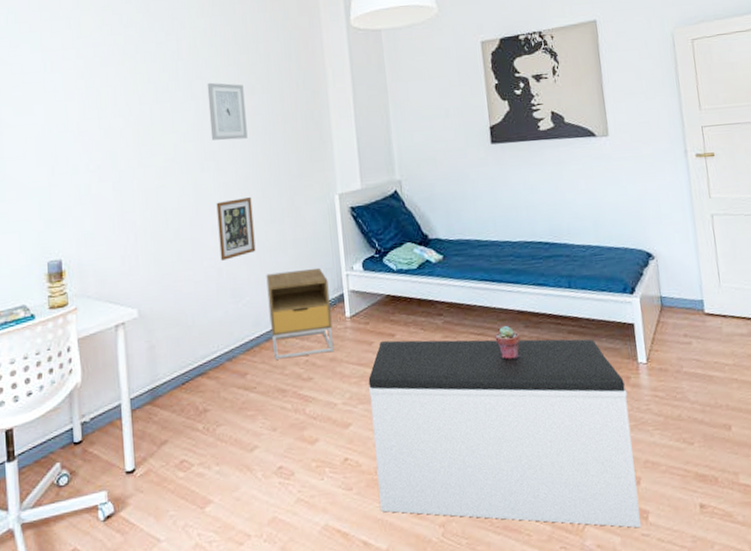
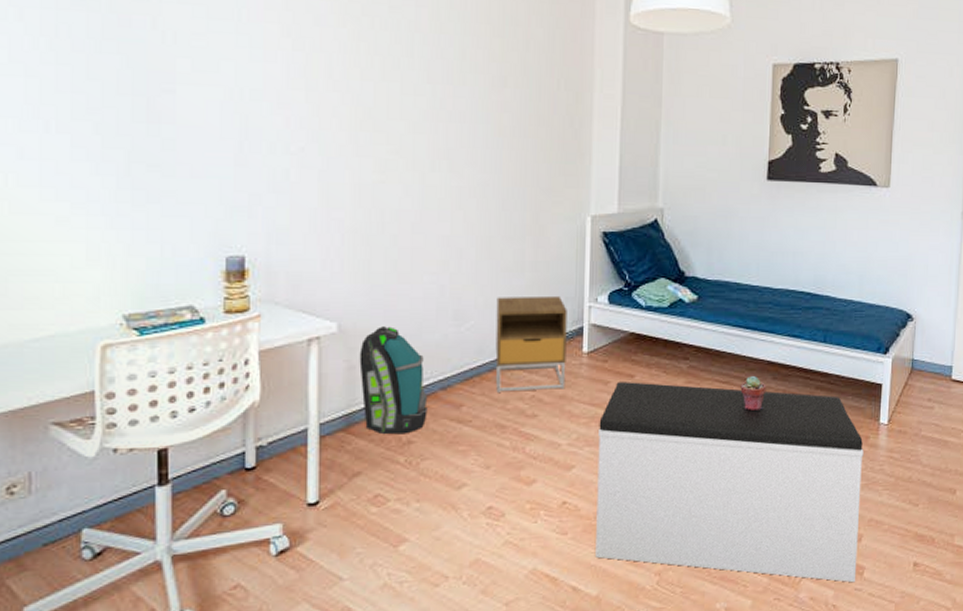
backpack: none [157,308,218,405] -> present [359,326,428,435]
wall art: present [207,82,248,141] -> none [447,65,493,139]
picture frame: present [216,196,256,261] -> none [444,206,489,277]

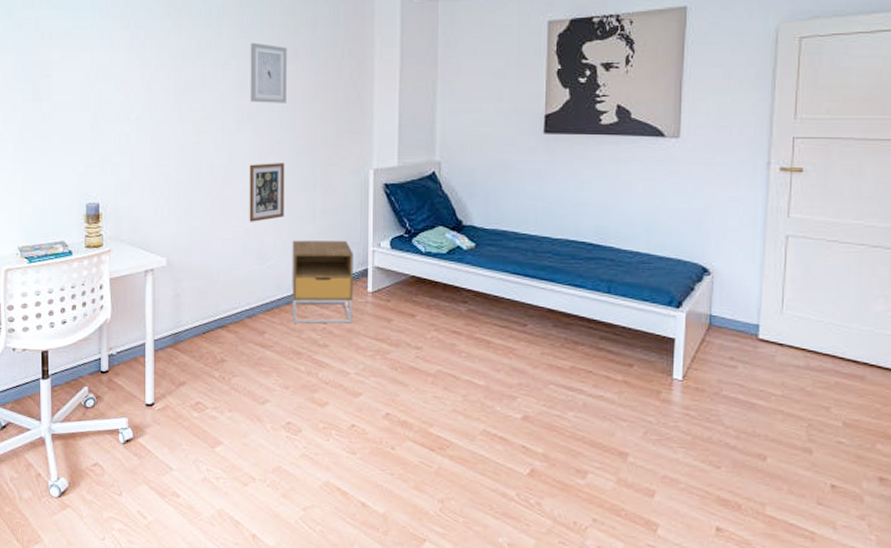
backpack: present [359,326,428,435] -> none [183,262,237,354]
picture frame: none [444,206,489,277] -> present [249,162,285,222]
wall art: none [447,65,493,139] -> present [250,42,287,103]
bench: present [596,382,864,583] -> none [382,320,655,539]
potted succulent: present [740,375,767,411] -> none [520,321,547,356]

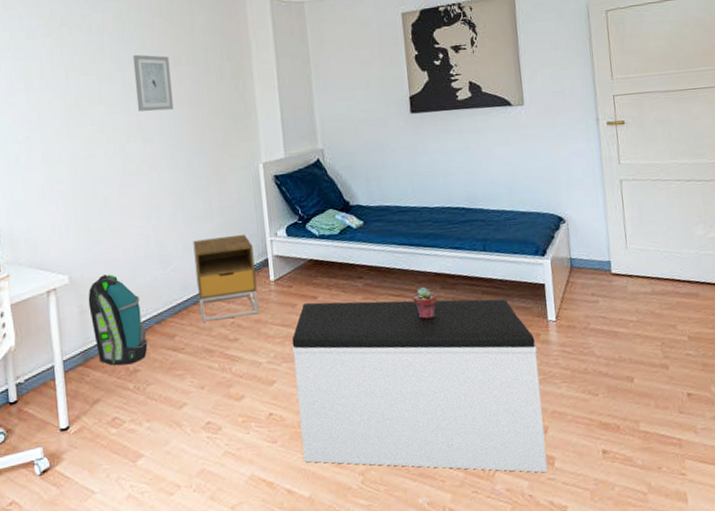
backpack: none [183,262,237,354] -> present [88,274,148,366]
picture frame: present [249,162,285,222] -> none [143,166,183,228]
bench: none [382,320,655,539] -> present [292,298,548,473]
potted succulent: none [520,321,547,356] -> present [412,287,437,319]

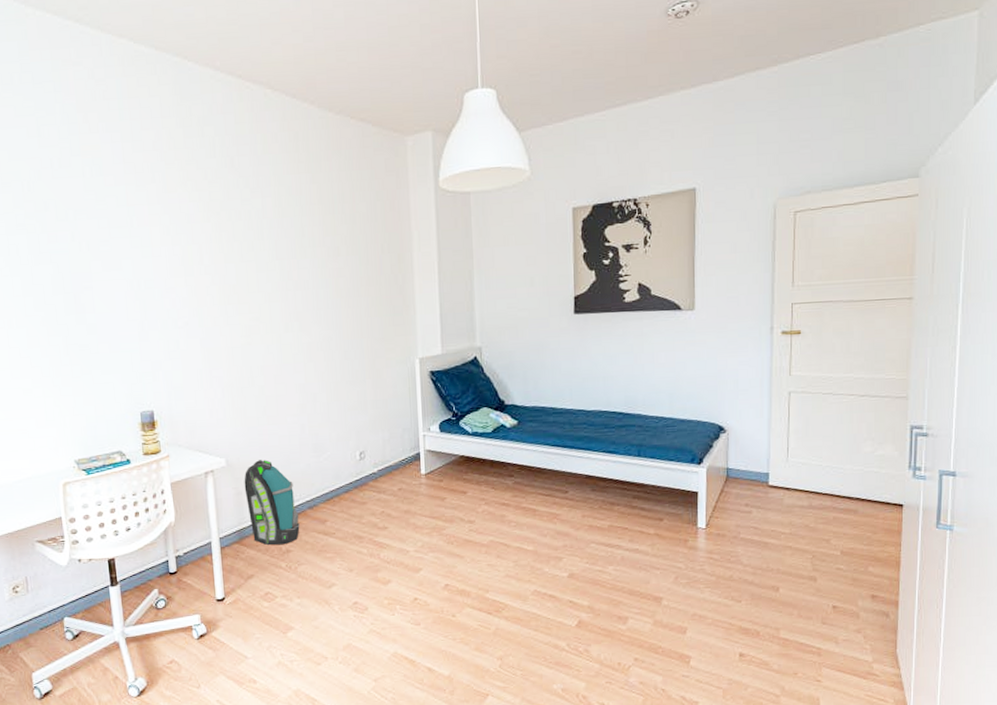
wall art: present [132,54,174,112] -> none [292,242,332,302]
nightstand: present [193,234,259,322] -> none [346,427,409,509]
bench: present [292,298,548,473] -> none [439,497,683,670]
potted succulent: present [412,287,437,319] -> none [562,488,586,519]

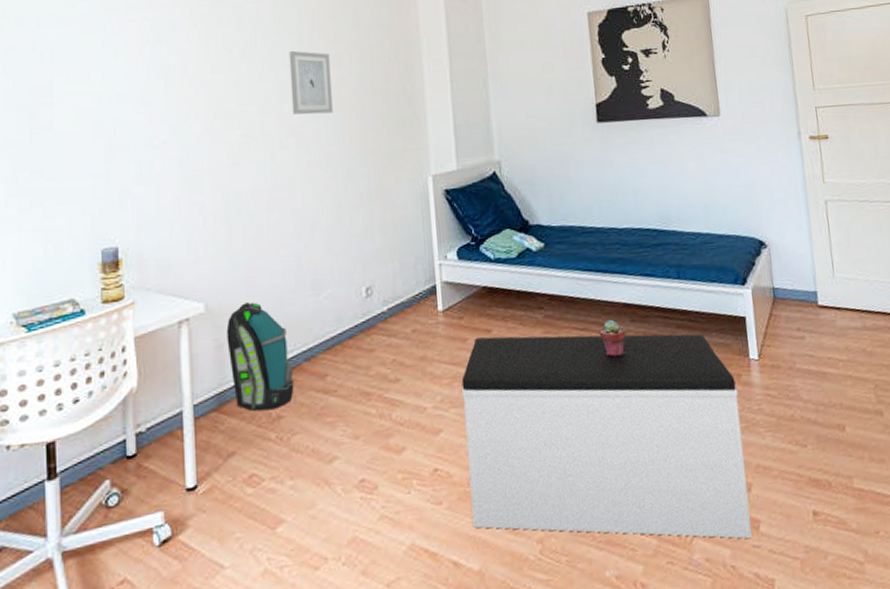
wall art: none [292,242,332,302] -> present [288,50,333,115]
bench: none [439,497,683,670] -> present [461,333,752,539]
potted succulent: none [562,488,586,519] -> present [599,319,626,357]

